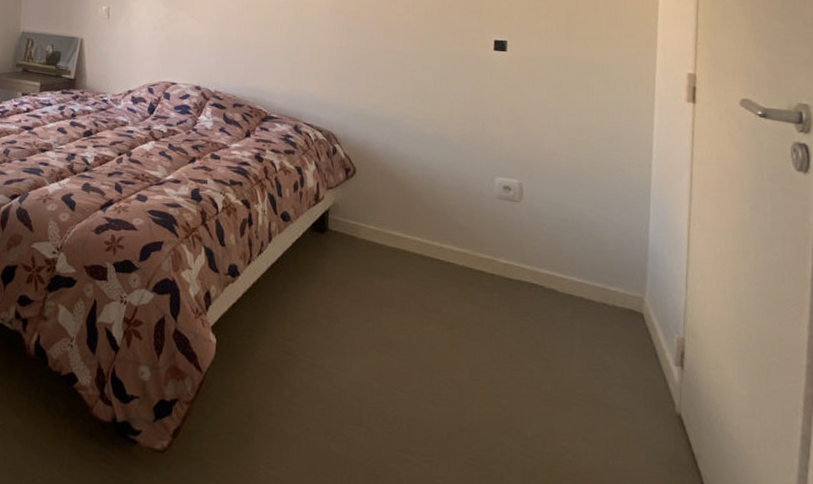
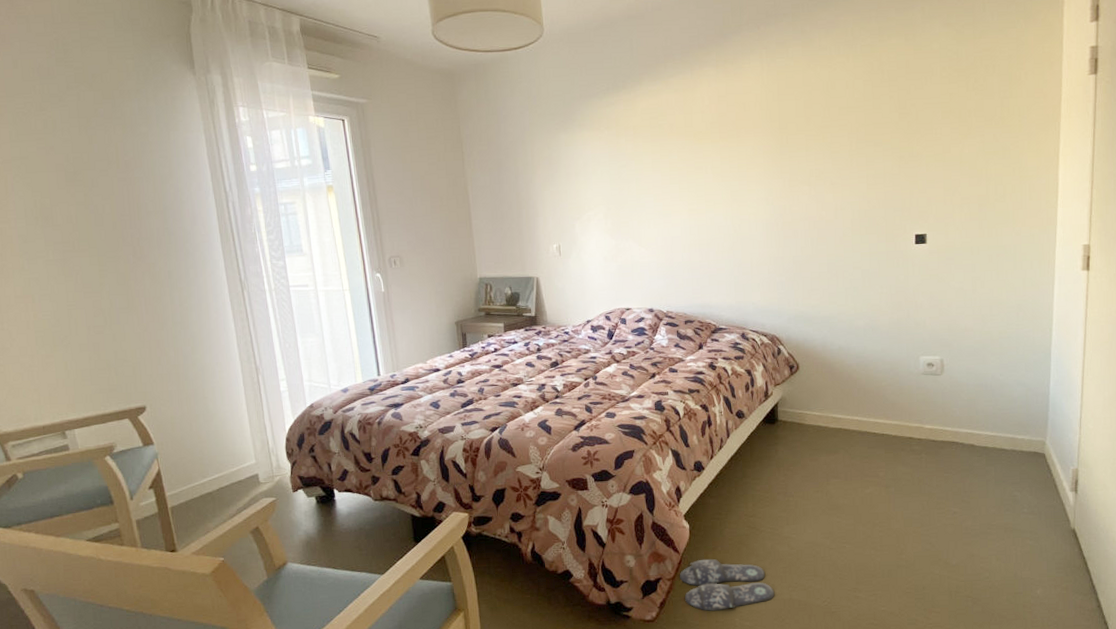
slippers: none [200,384,310,452] -> present [680,559,775,611]

